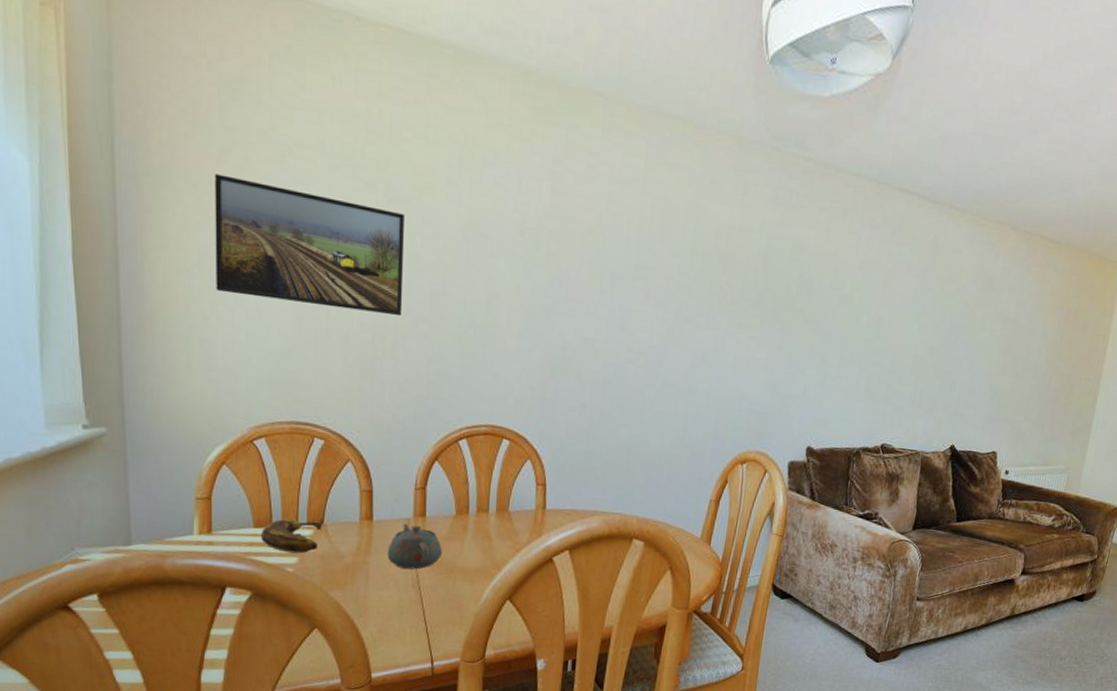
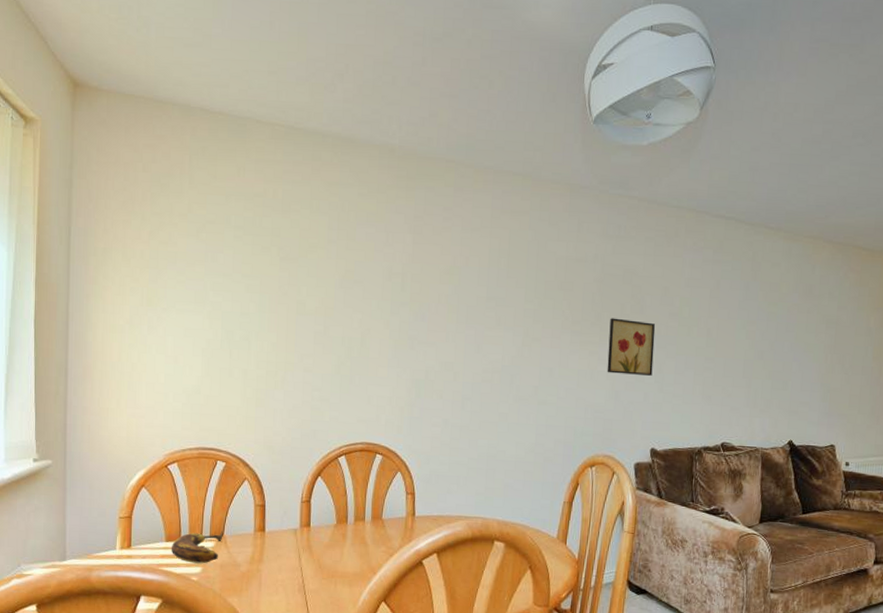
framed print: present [214,174,404,317] -> none [142,250,293,354]
teapot: present [387,523,443,570] -> none [277,533,325,575]
wall art: none [765,299,823,367] -> present [607,318,656,376]

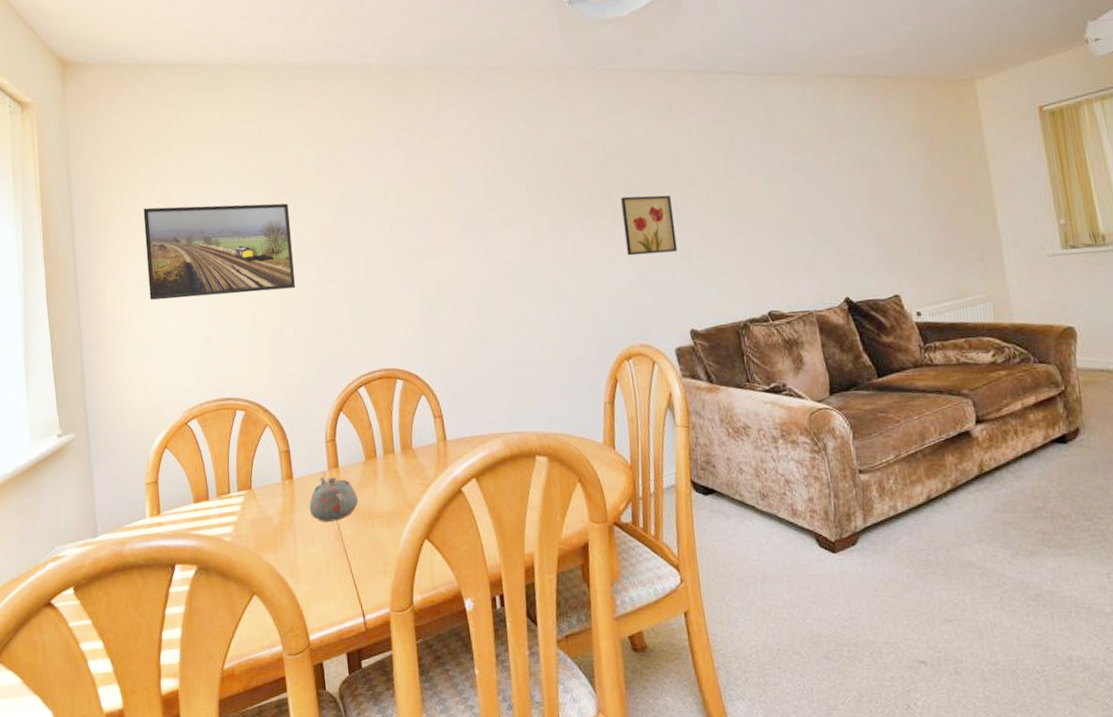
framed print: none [142,250,293,354] -> present [143,203,296,300]
banana: present [171,531,223,564] -> none [200,484,251,523]
teapot: none [277,533,325,575] -> present [309,477,359,522]

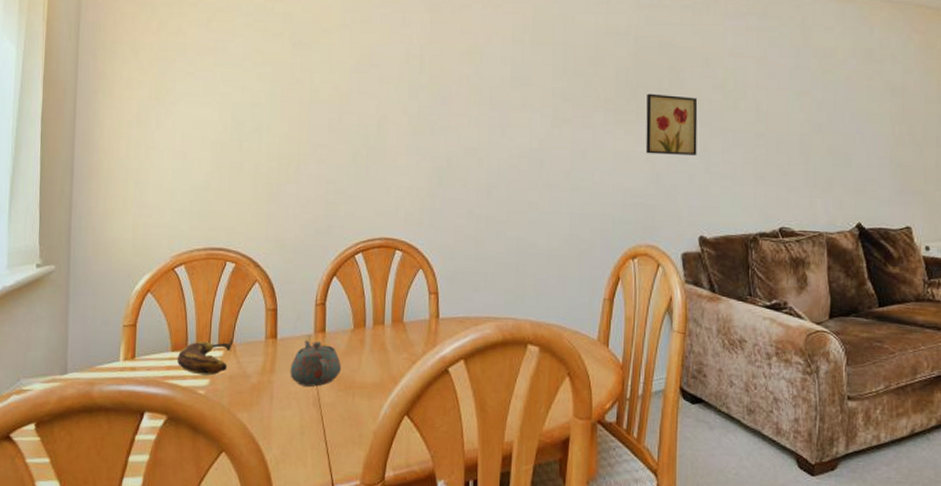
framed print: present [143,203,296,300] -> none [150,42,306,145]
banana: none [200,484,251,523] -> present [177,339,233,376]

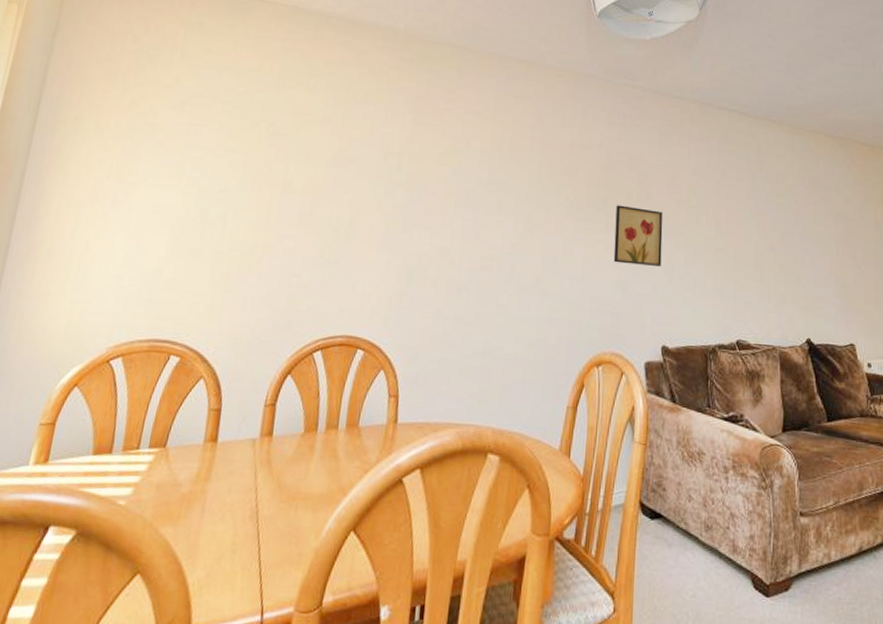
banana: present [177,339,233,376] -> none [97,441,166,484]
teapot: present [290,340,342,387] -> none [227,444,287,498]

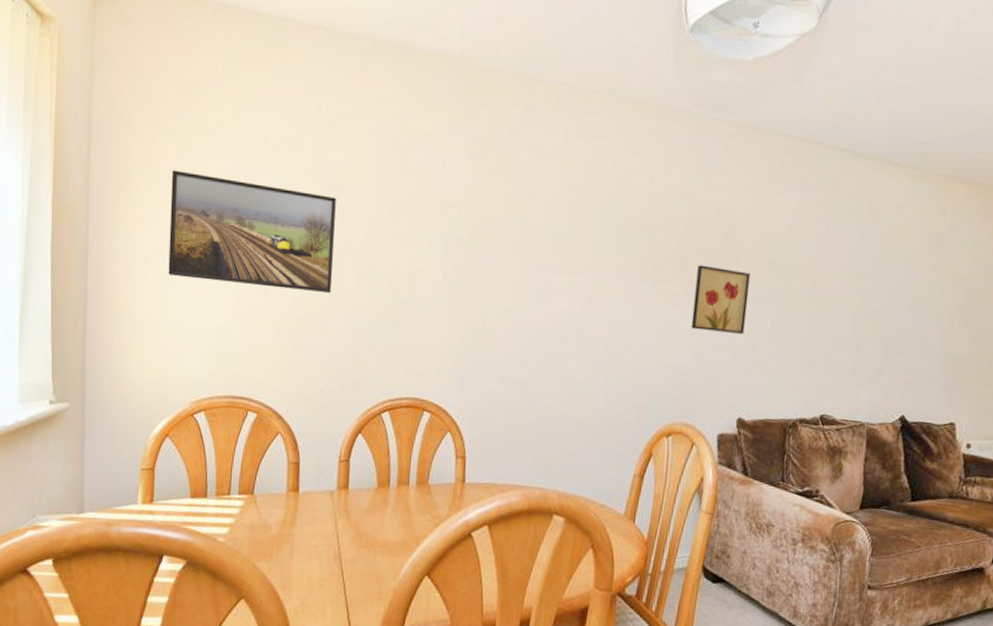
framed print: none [103,120,282,235] -> present [168,170,336,294]

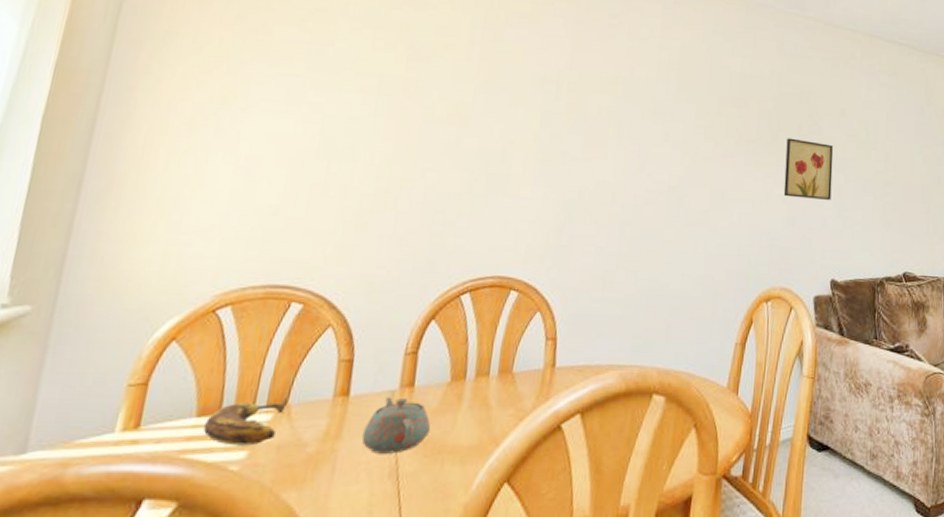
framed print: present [168,170,336,294] -> none [204,36,423,168]
banana: none [196,489,253,524] -> present [203,398,288,446]
teapot: none [311,495,364,542] -> present [361,397,431,454]

